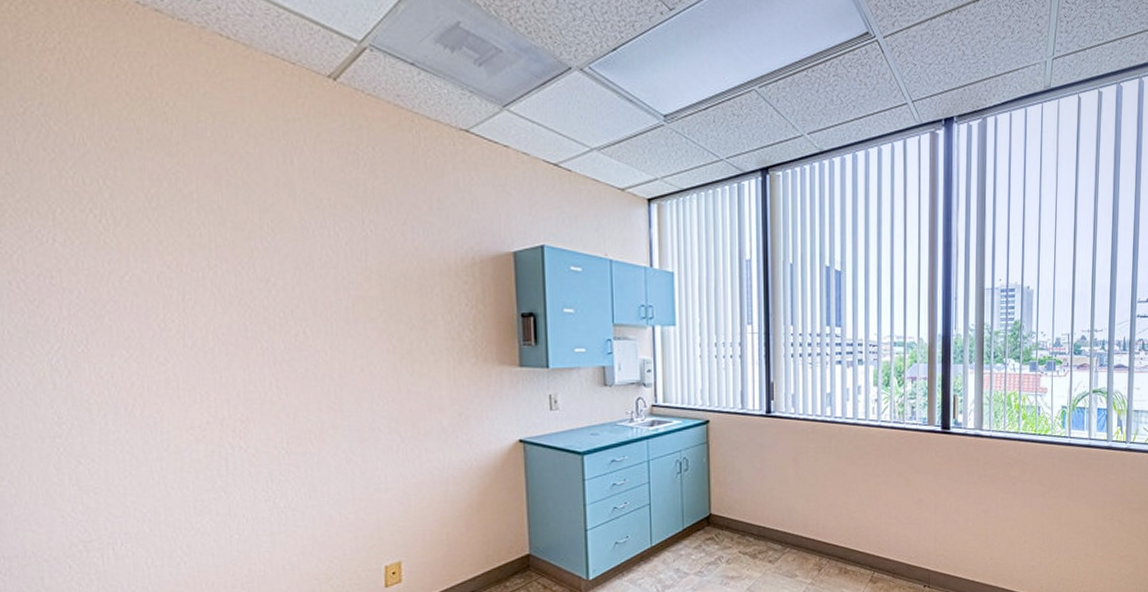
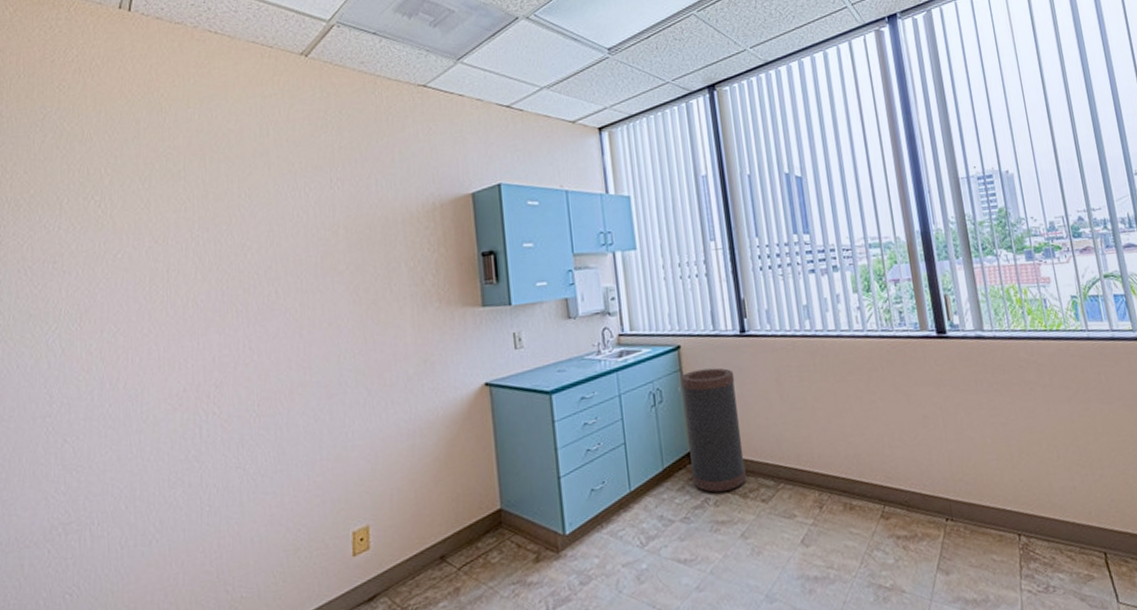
trash can: none [707,443,757,552] -> present [680,367,747,492]

